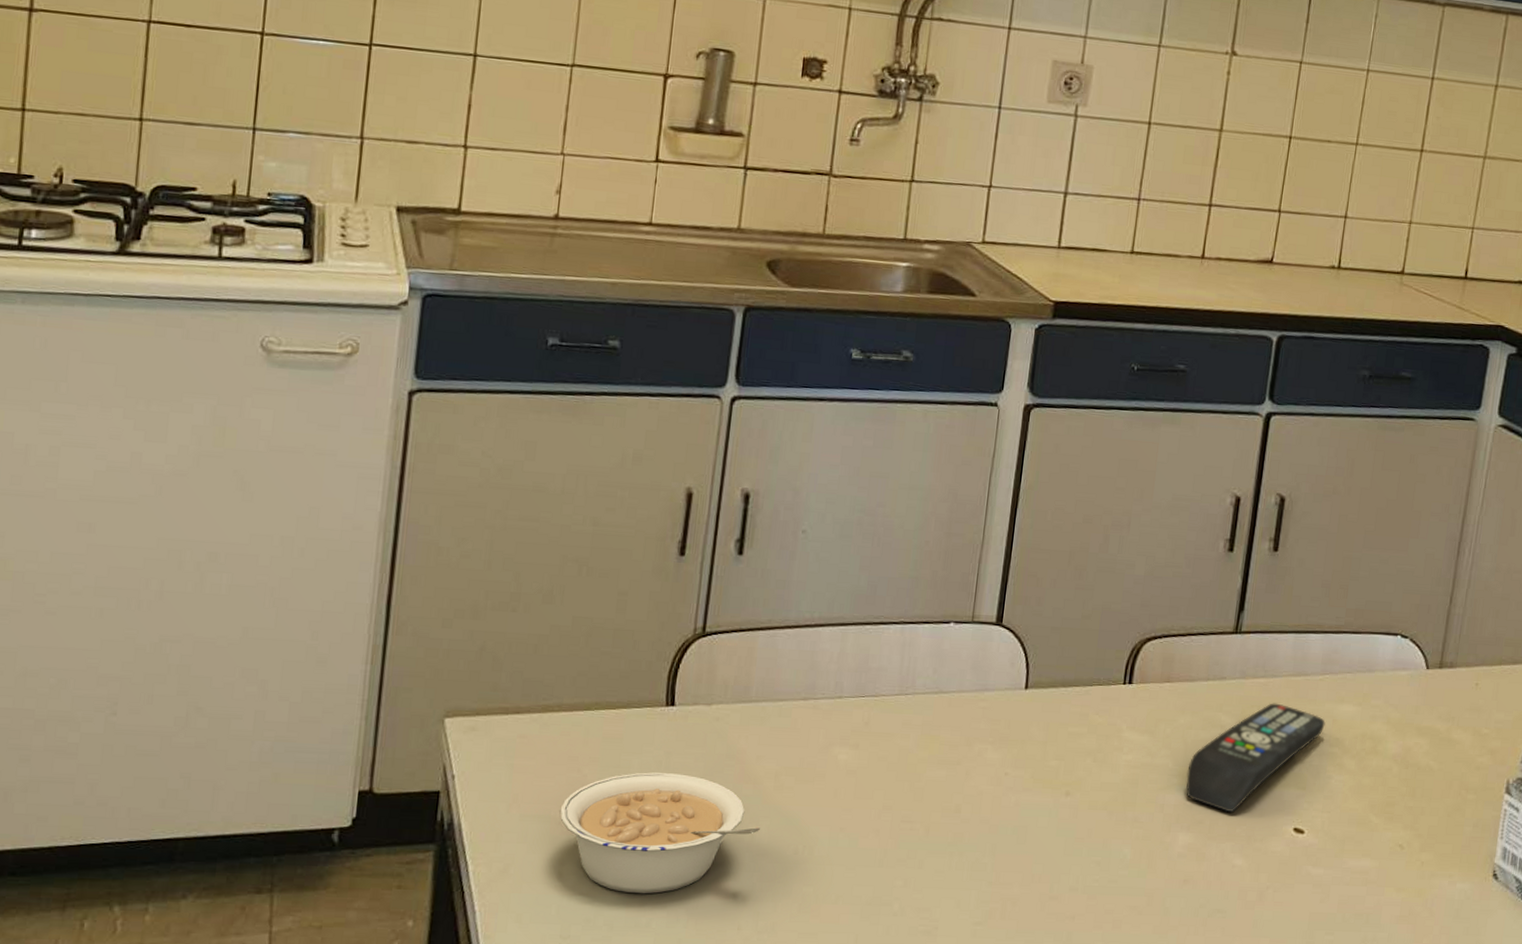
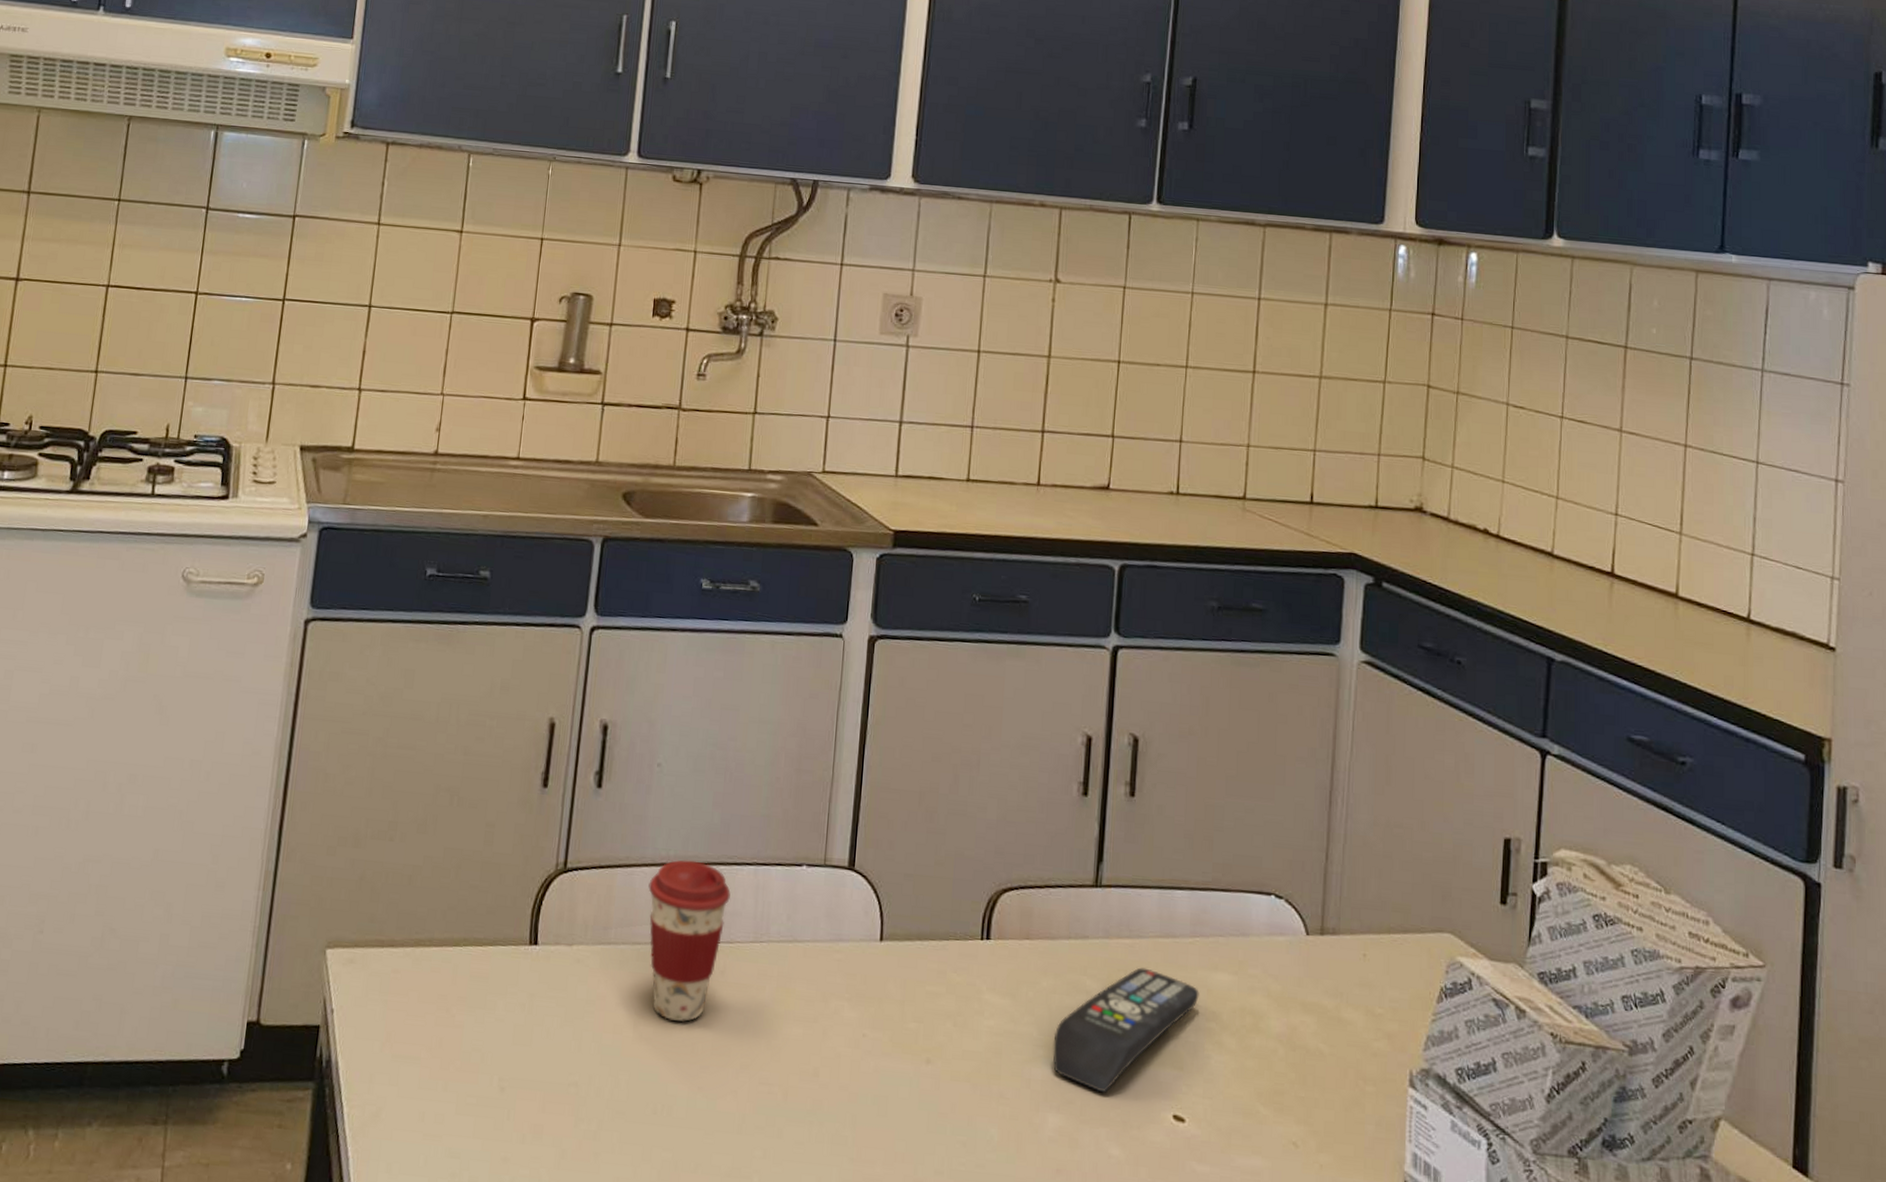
legume: present [559,772,760,894] -> none [429,1015,619,1150]
coffee cup: none [791,621,876,770] -> present [648,859,731,1022]

